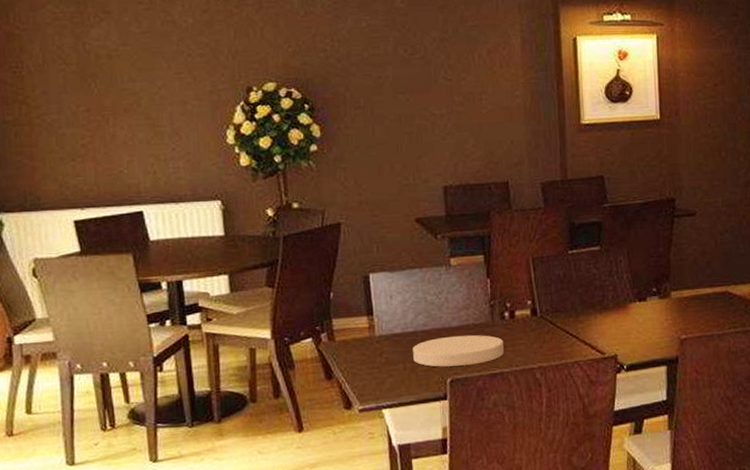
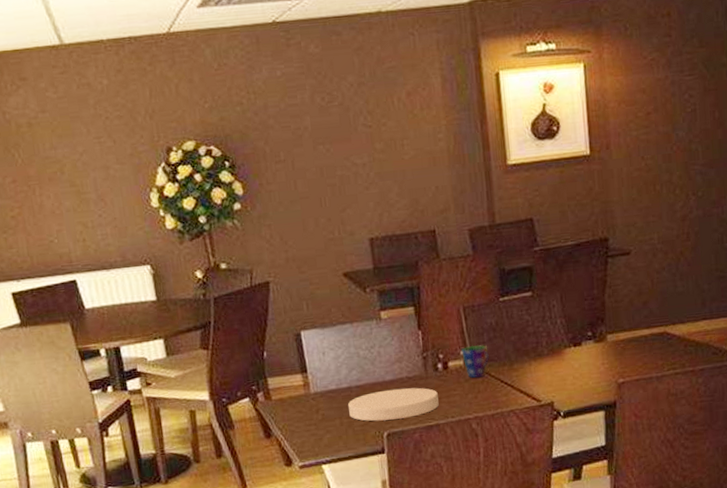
cup: none [528,295,556,328] -> present [460,344,489,378]

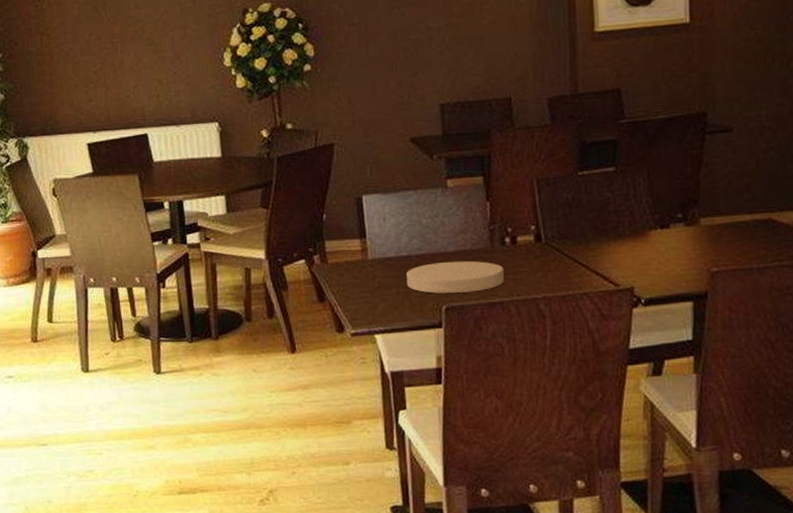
cup: present [460,344,489,378] -> none [531,220,563,255]

